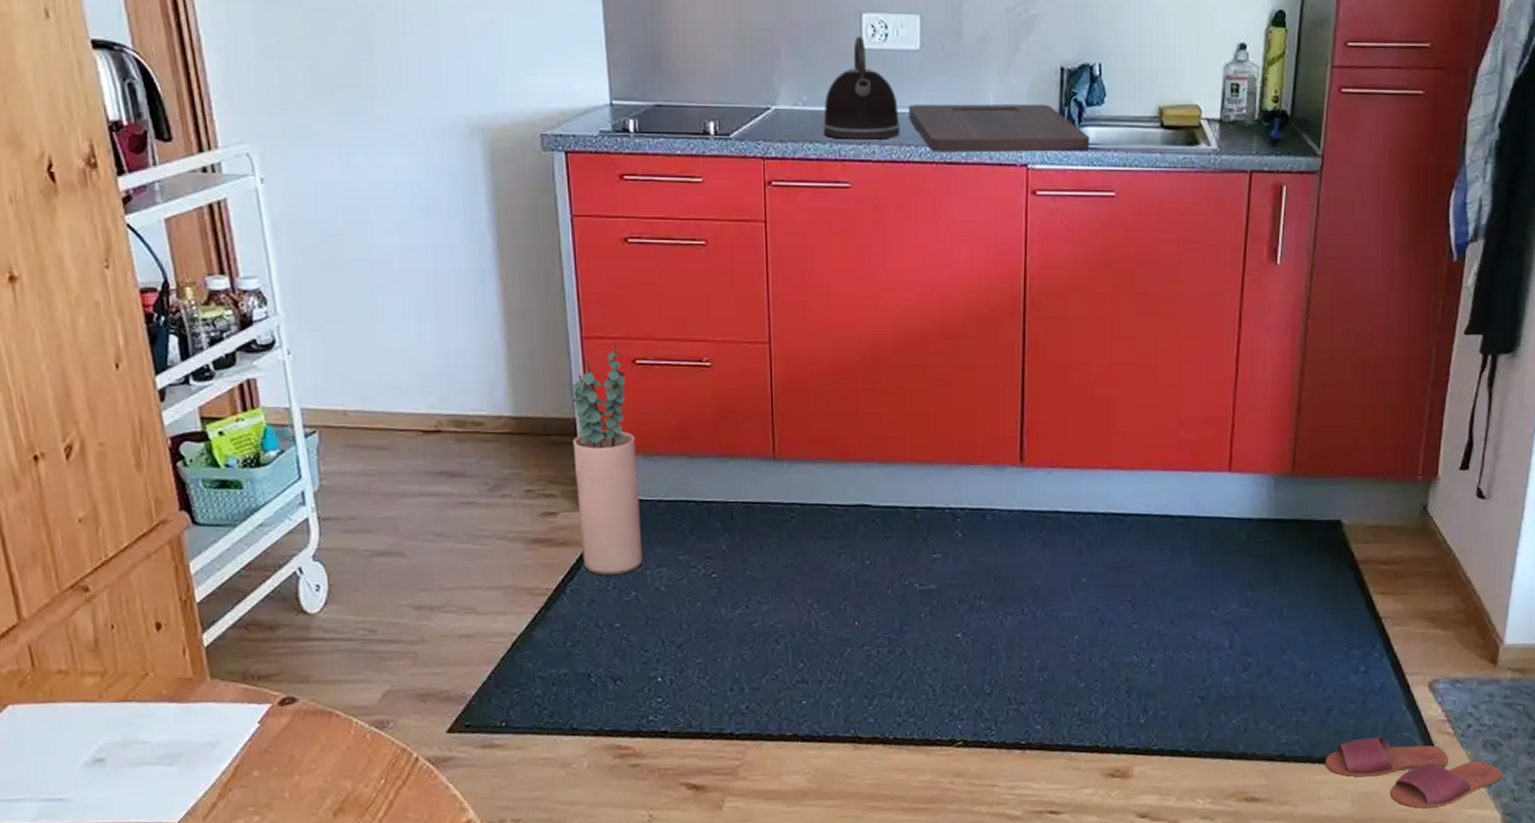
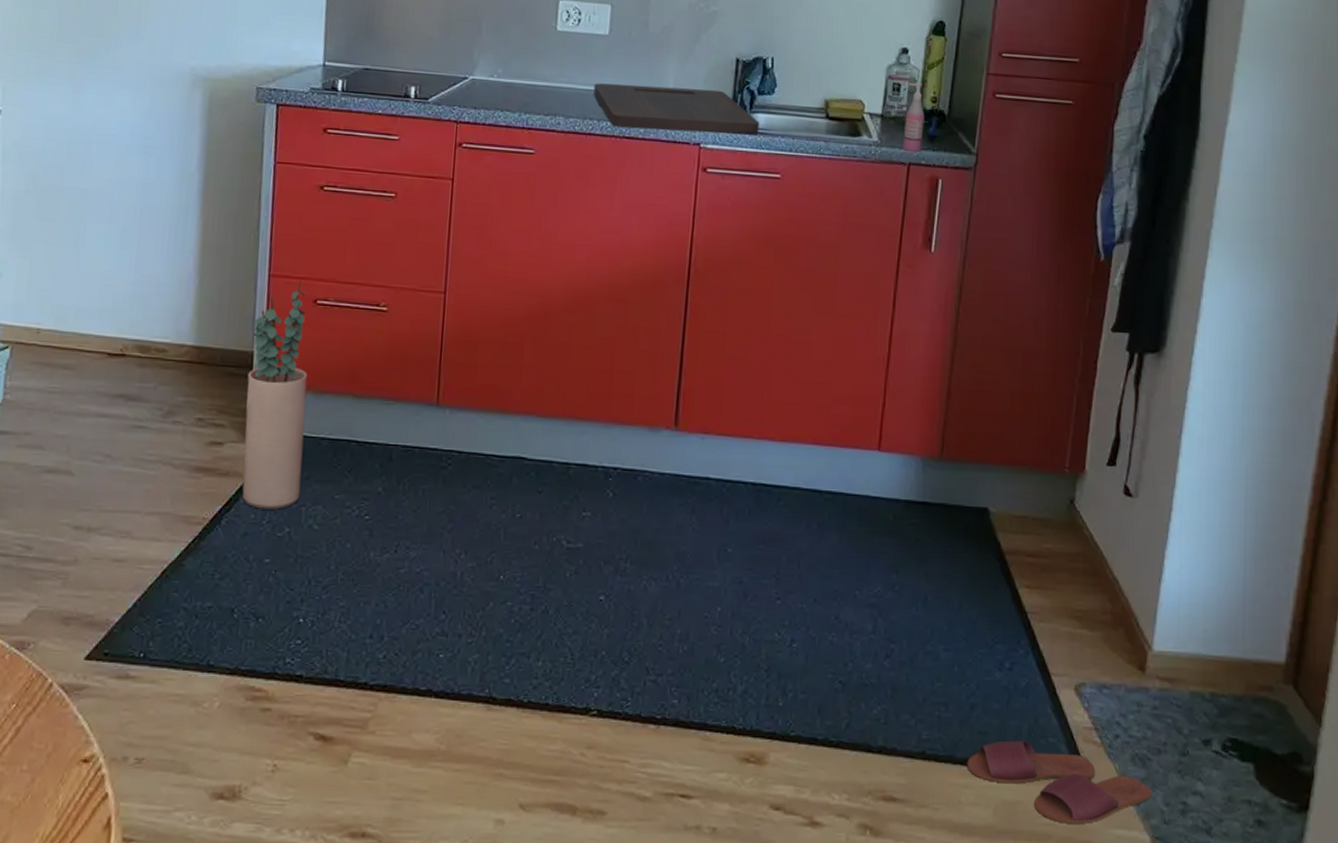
kettle: present [822,36,901,141] -> none [514,20,586,113]
soap dispenser: none [1243,81,1266,159] -> present [902,82,925,153]

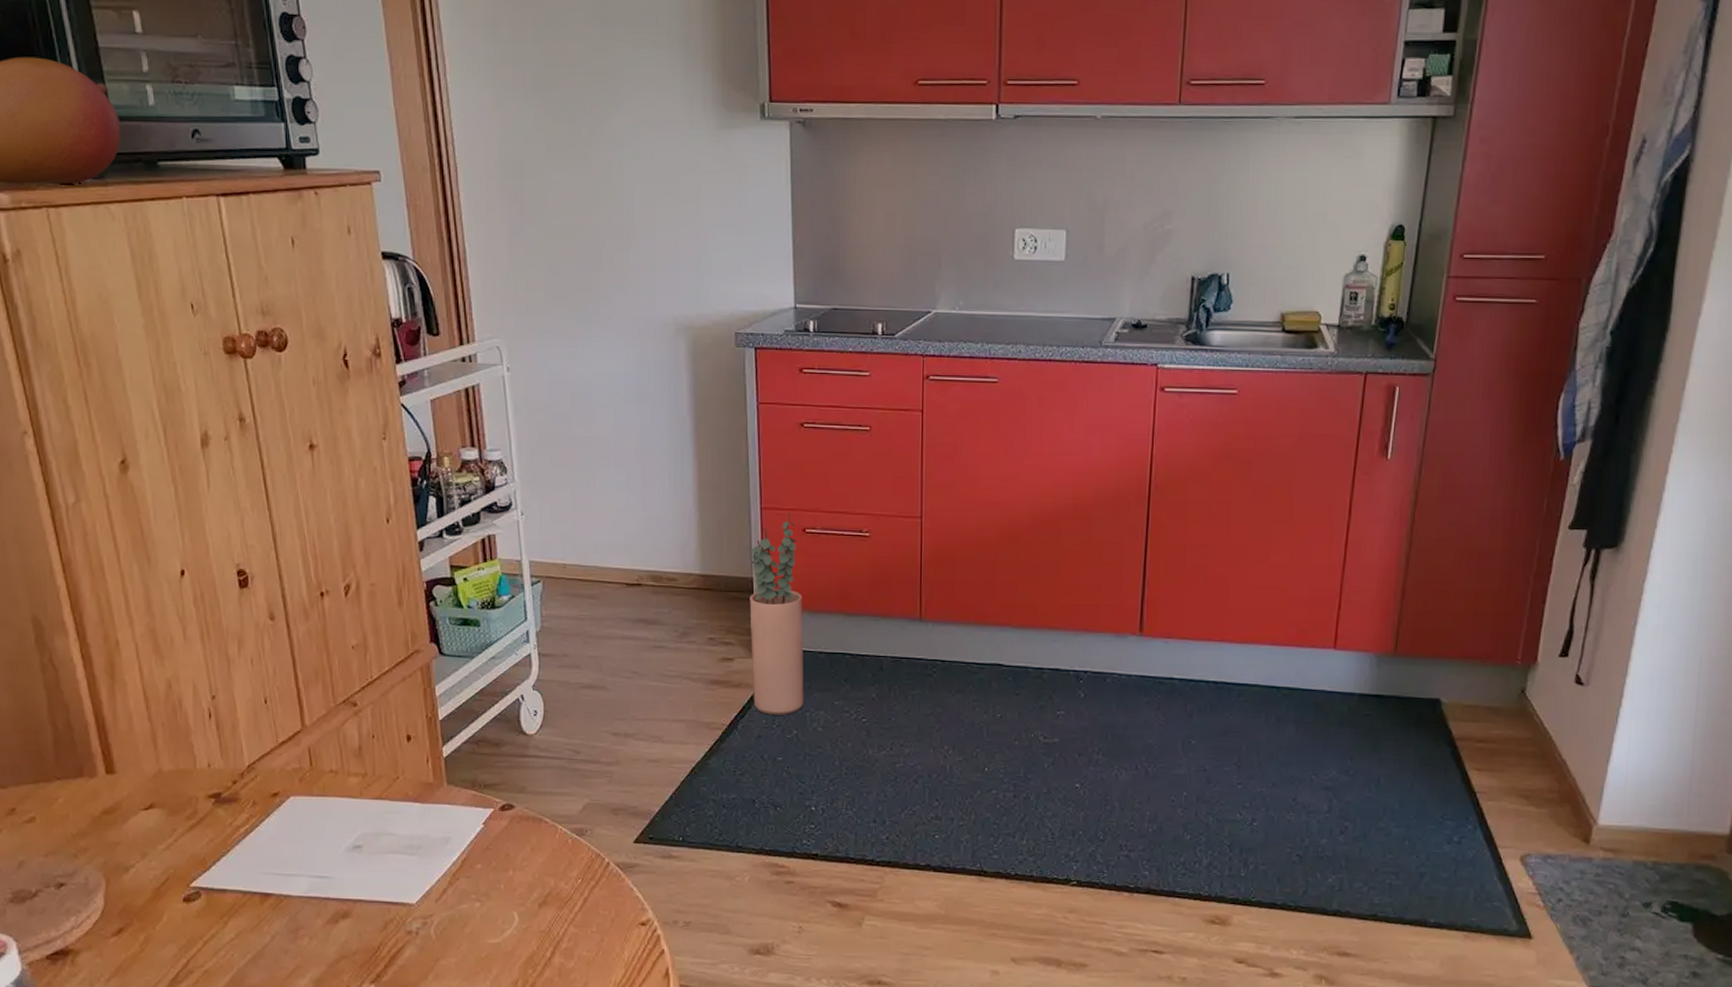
cutting board: present [593,83,760,136] -> none [1052,309,1216,354]
soap dispenser: present [902,82,925,153] -> none [1359,289,1382,362]
slippers: present [967,740,1152,824] -> none [1416,904,1592,975]

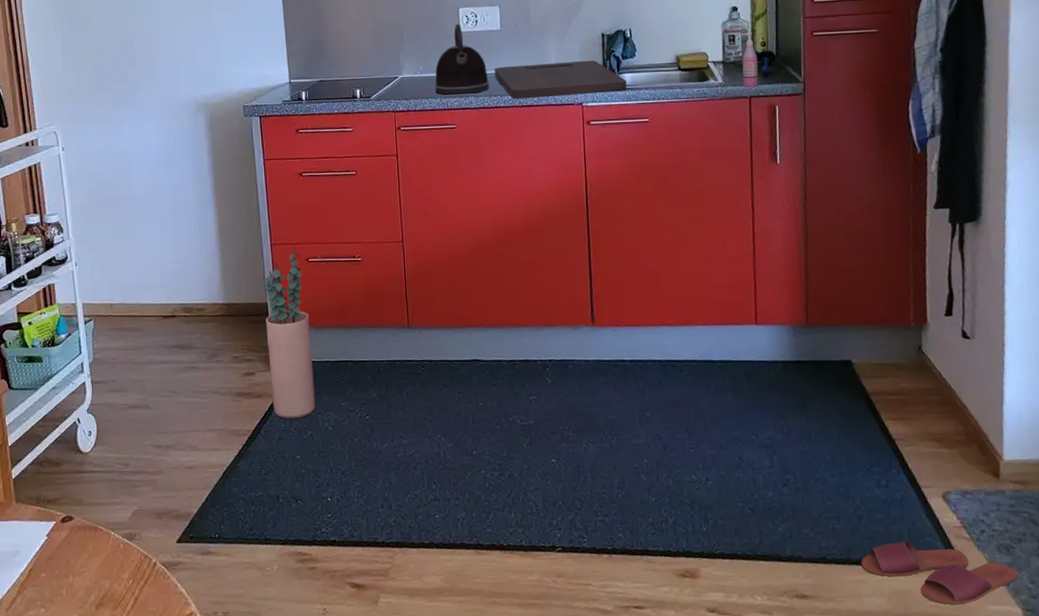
kettle: none [976,249,1045,341] -> present [434,24,490,95]
cutting board: none [1052,309,1216,354] -> present [494,60,627,100]
soap dispenser: none [1359,289,1382,362] -> present [740,32,759,88]
slippers: none [1416,904,1592,975] -> present [861,541,1019,605]

